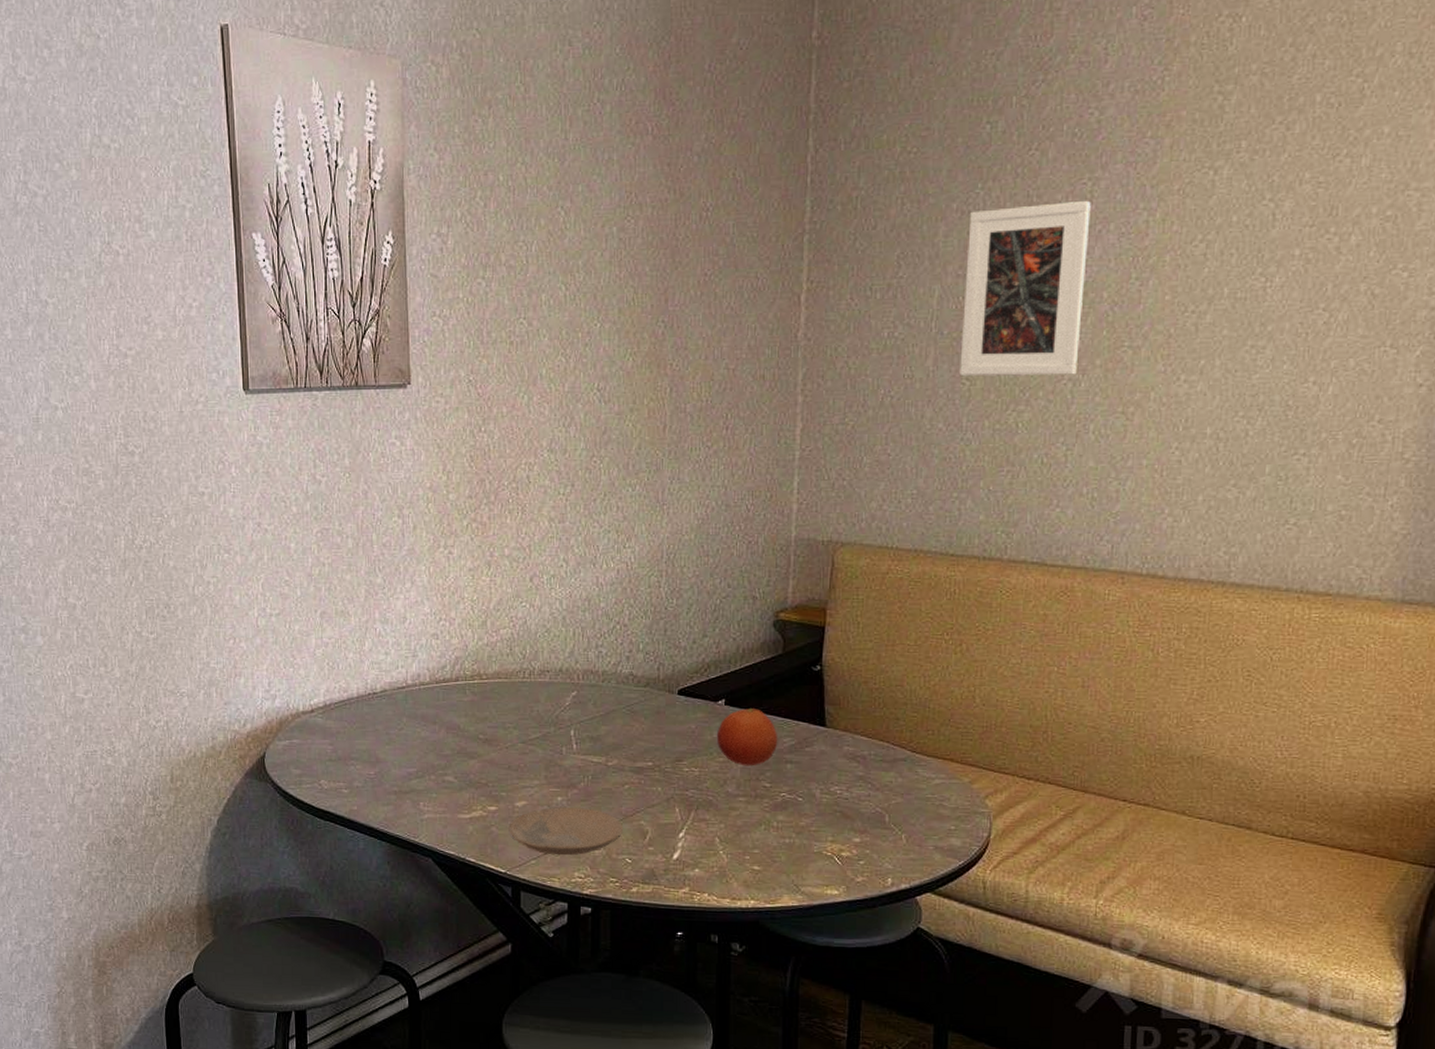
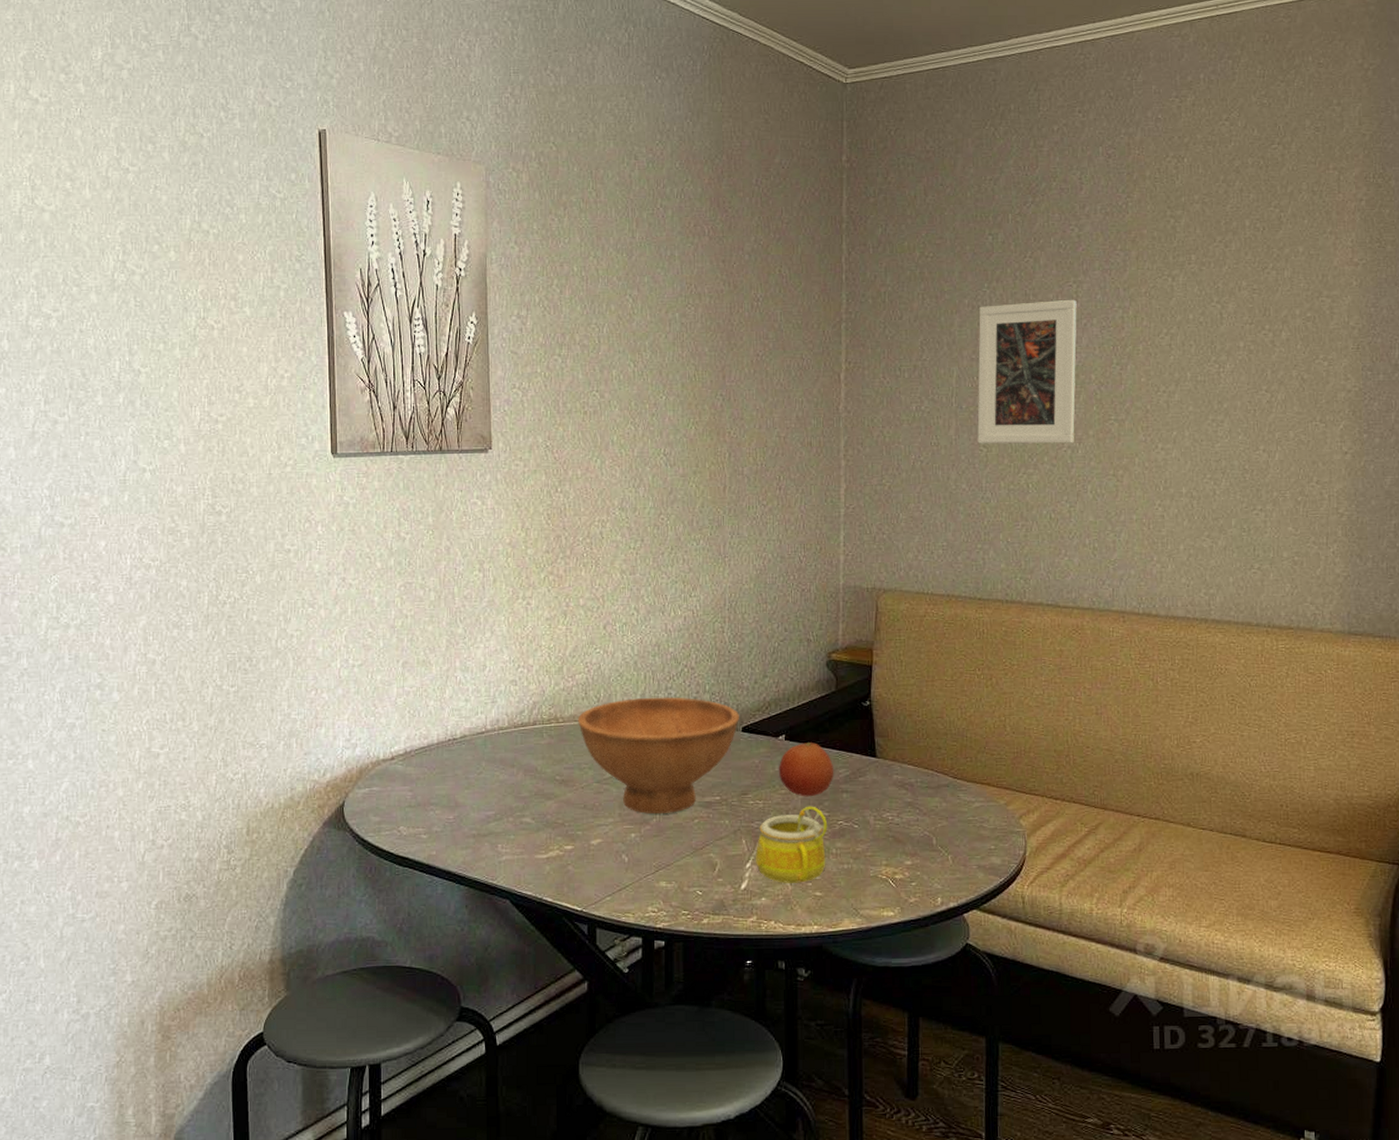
bowl: none [501,655,676,778] -> present [577,697,740,815]
plate: present [508,807,624,856] -> none [584,843,694,891]
mug: none [690,776,769,856] -> present [756,806,828,883]

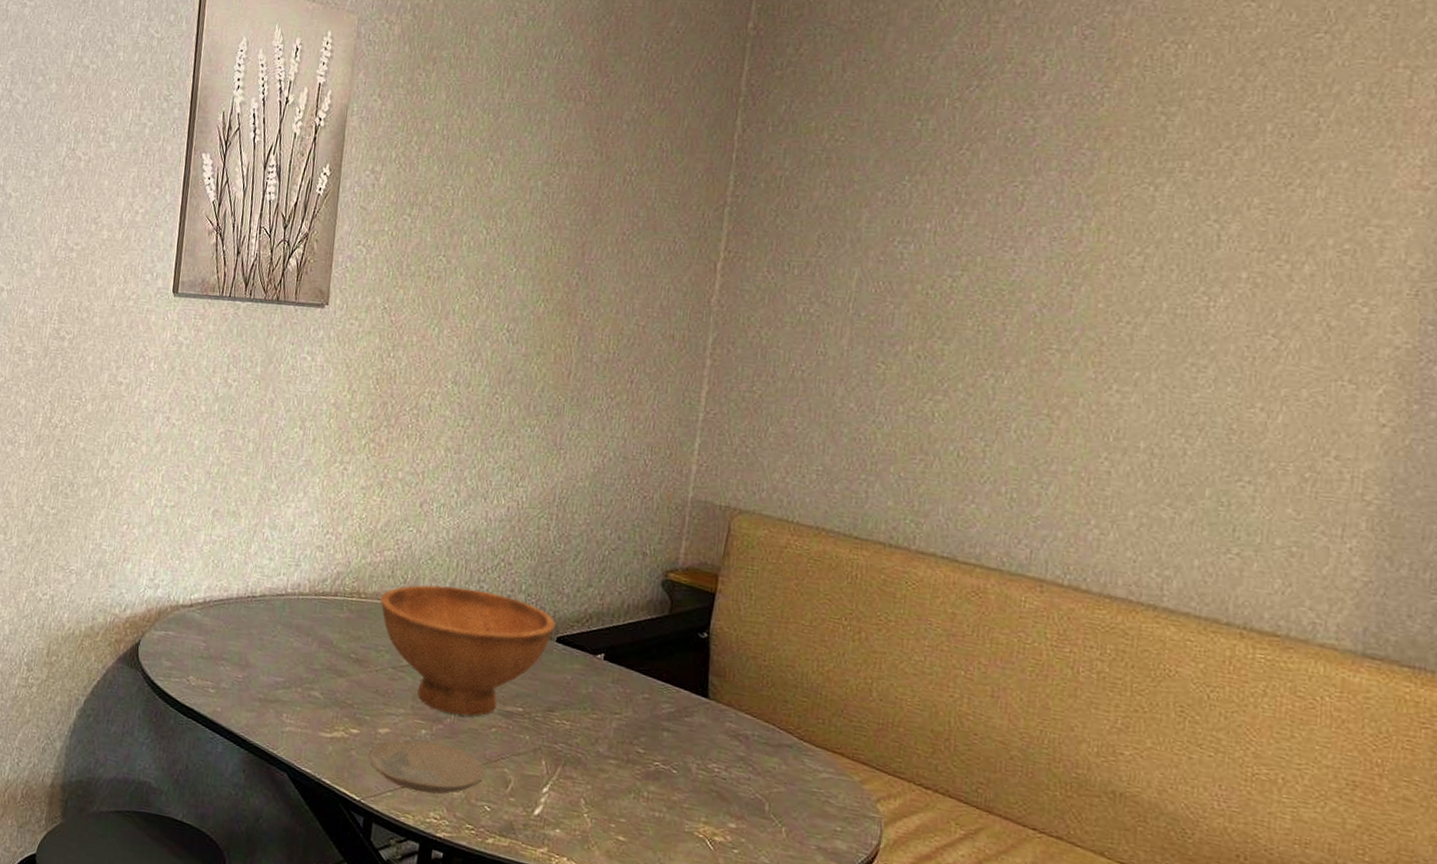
plate: none [584,843,694,891] -> present [368,739,486,794]
mug: present [756,806,828,883] -> none [554,738,642,822]
fruit: present [779,743,834,797] -> none [592,666,657,729]
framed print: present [977,299,1077,444] -> none [875,201,1022,371]

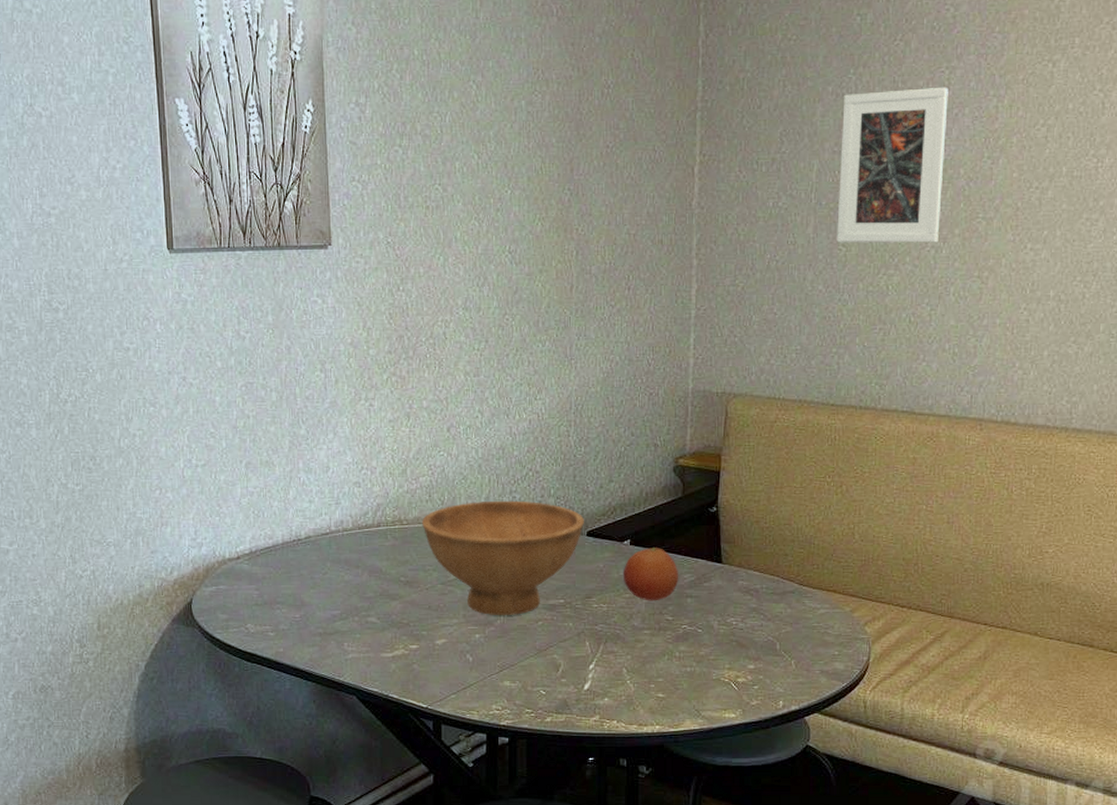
plate: present [368,739,486,794] -> none [429,644,538,690]
fruit: none [592,666,657,729] -> present [624,548,679,601]
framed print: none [875,201,1022,371] -> present [837,87,949,243]

